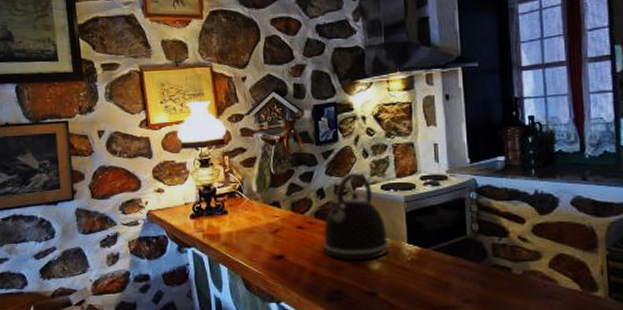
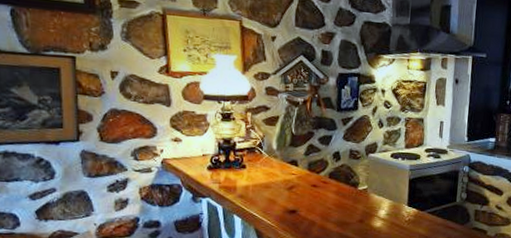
kettle: present [323,172,389,261] -> none [334,140,392,219]

